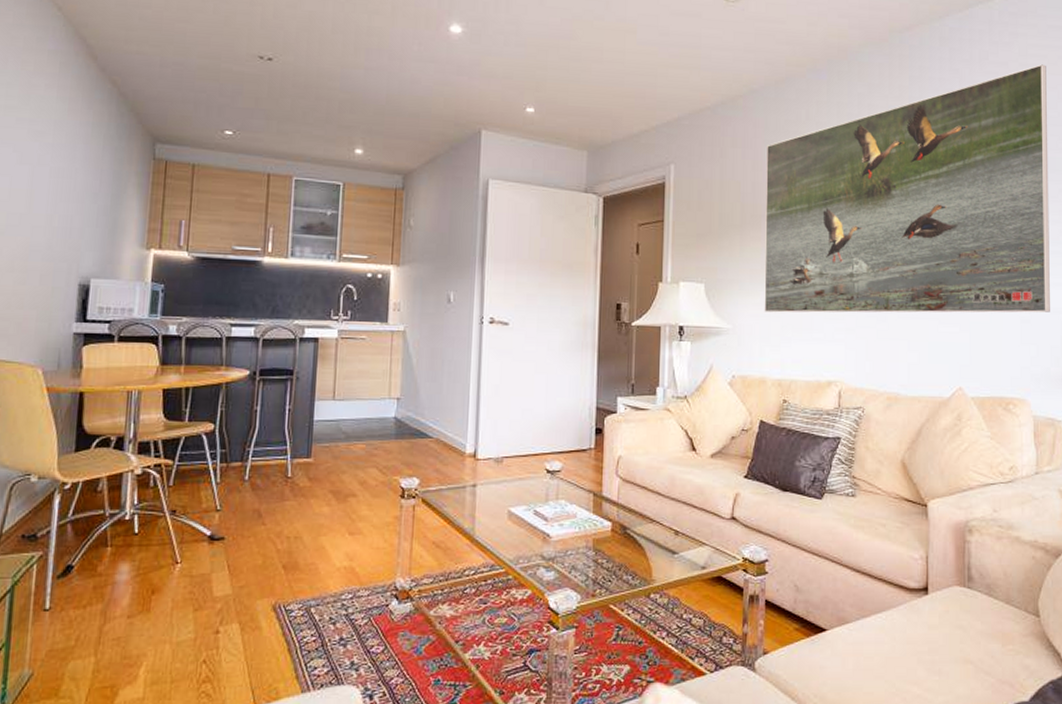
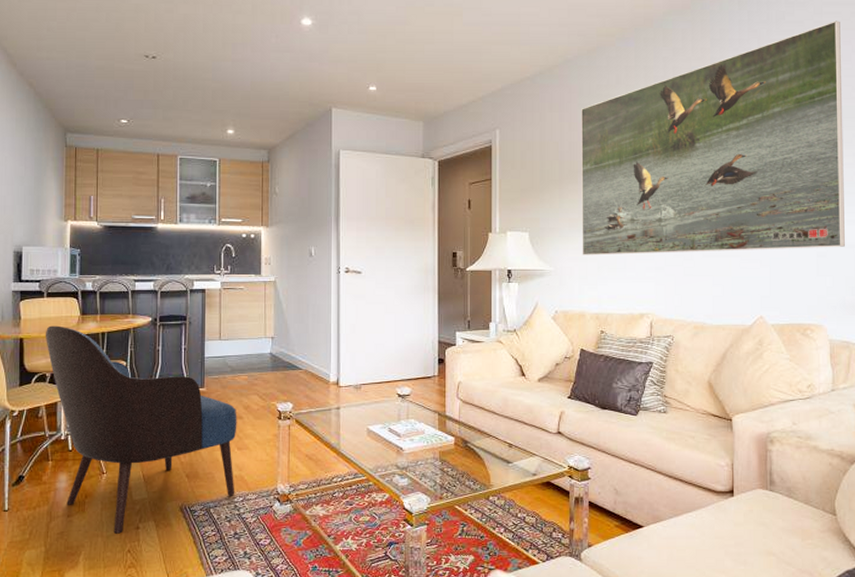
armchair: none [112,377,351,639] -> present [45,325,237,534]

